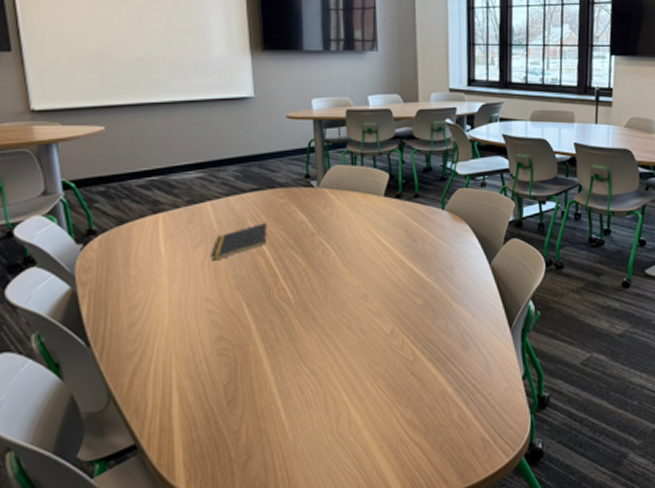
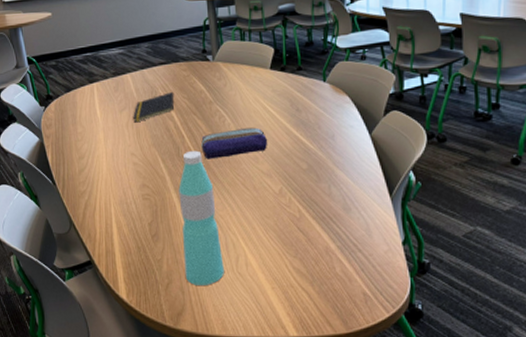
water bottle: none [267,291,321,458] -> present [178,150,224,285]
pencil case: none [299,261,380,301] -> present [201,127,268,159]

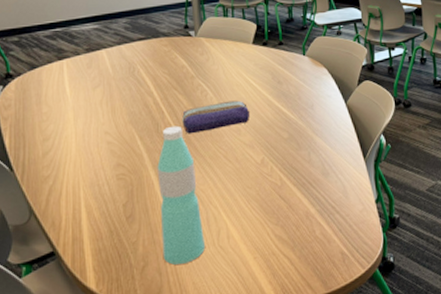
notepad: present [133,92,175,123] -> none [108,68,154,100]

